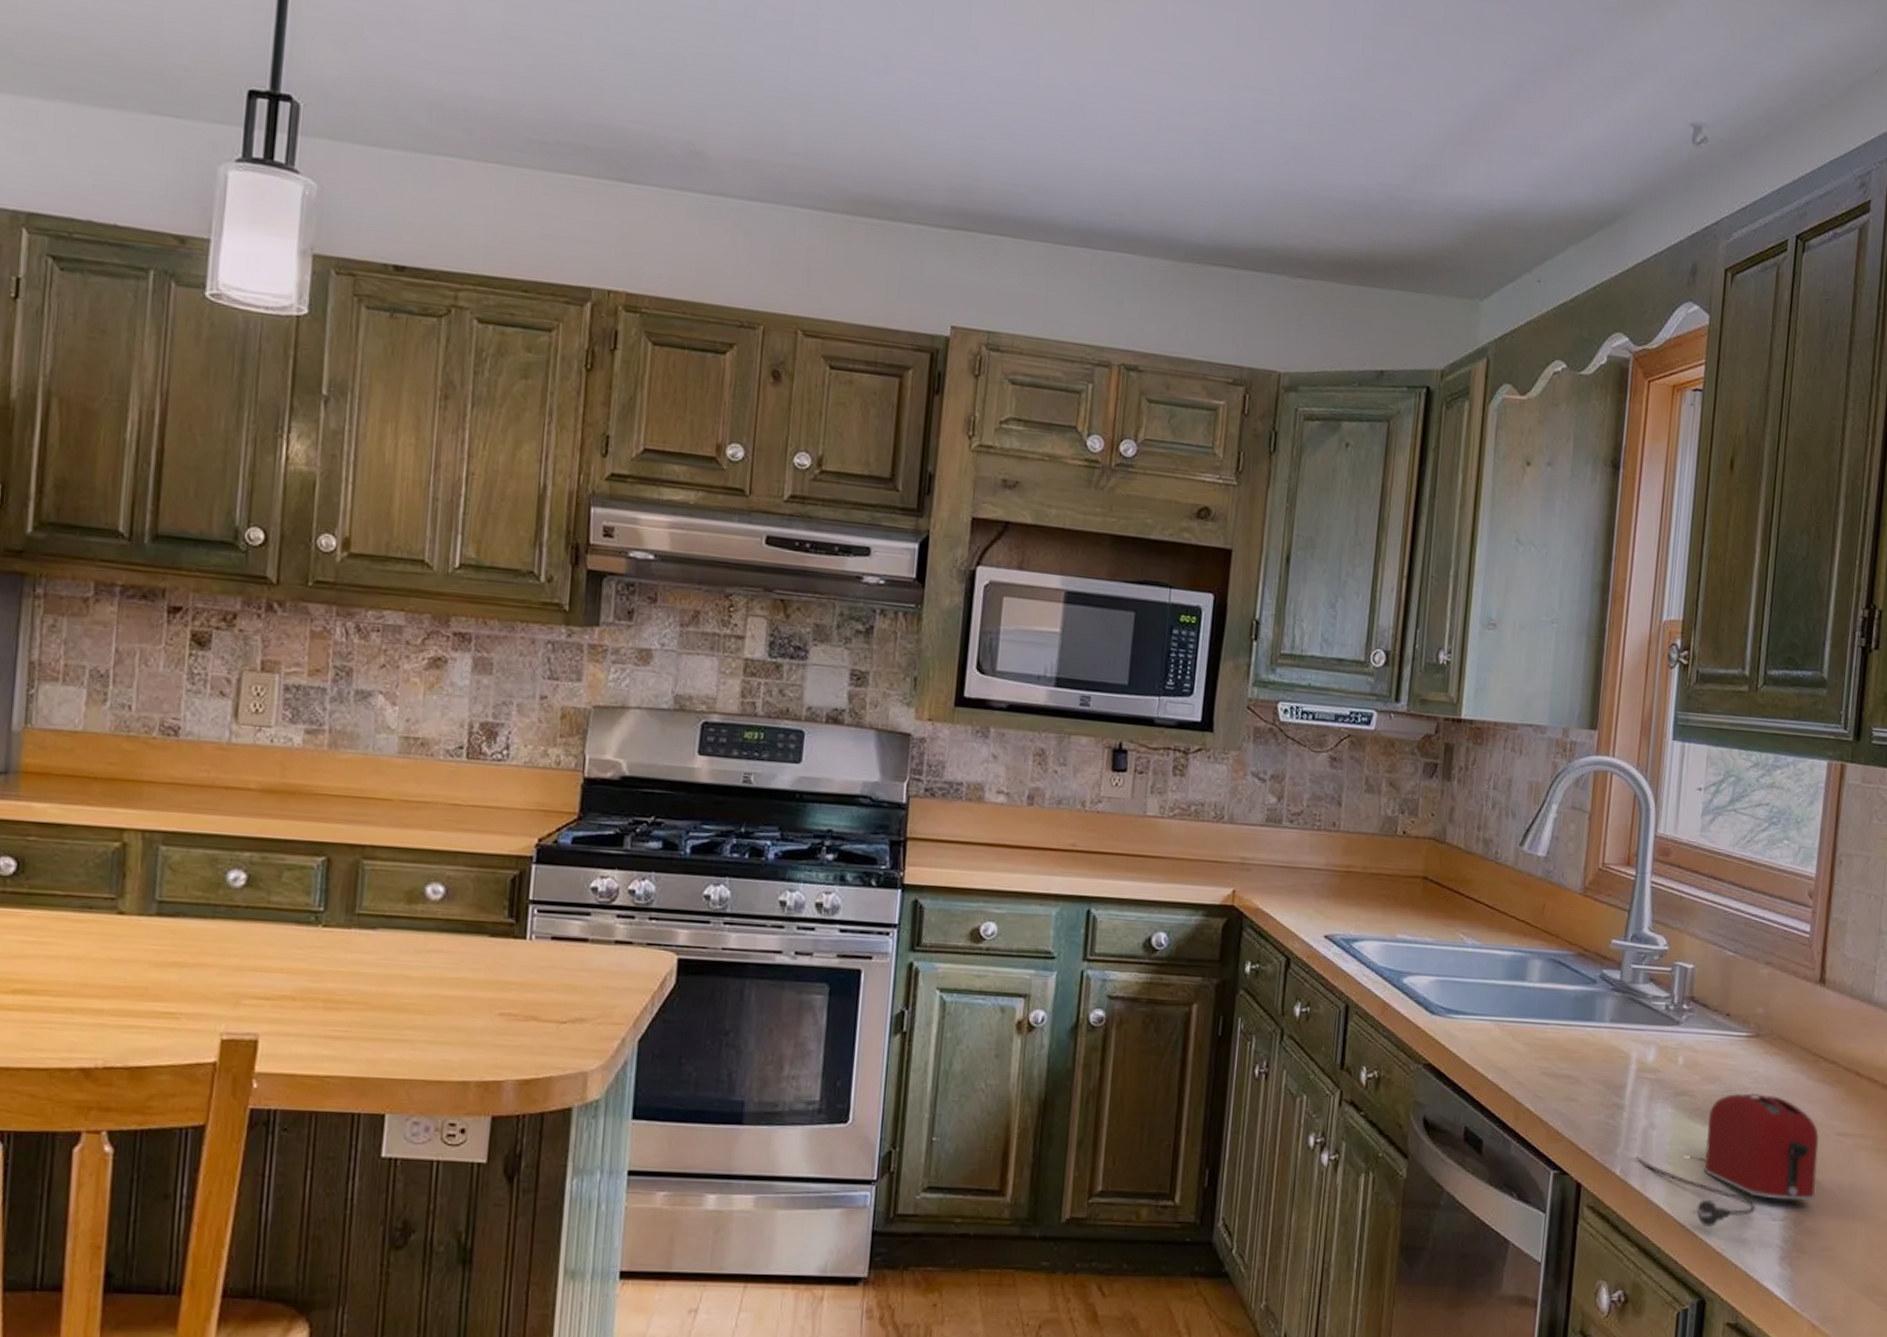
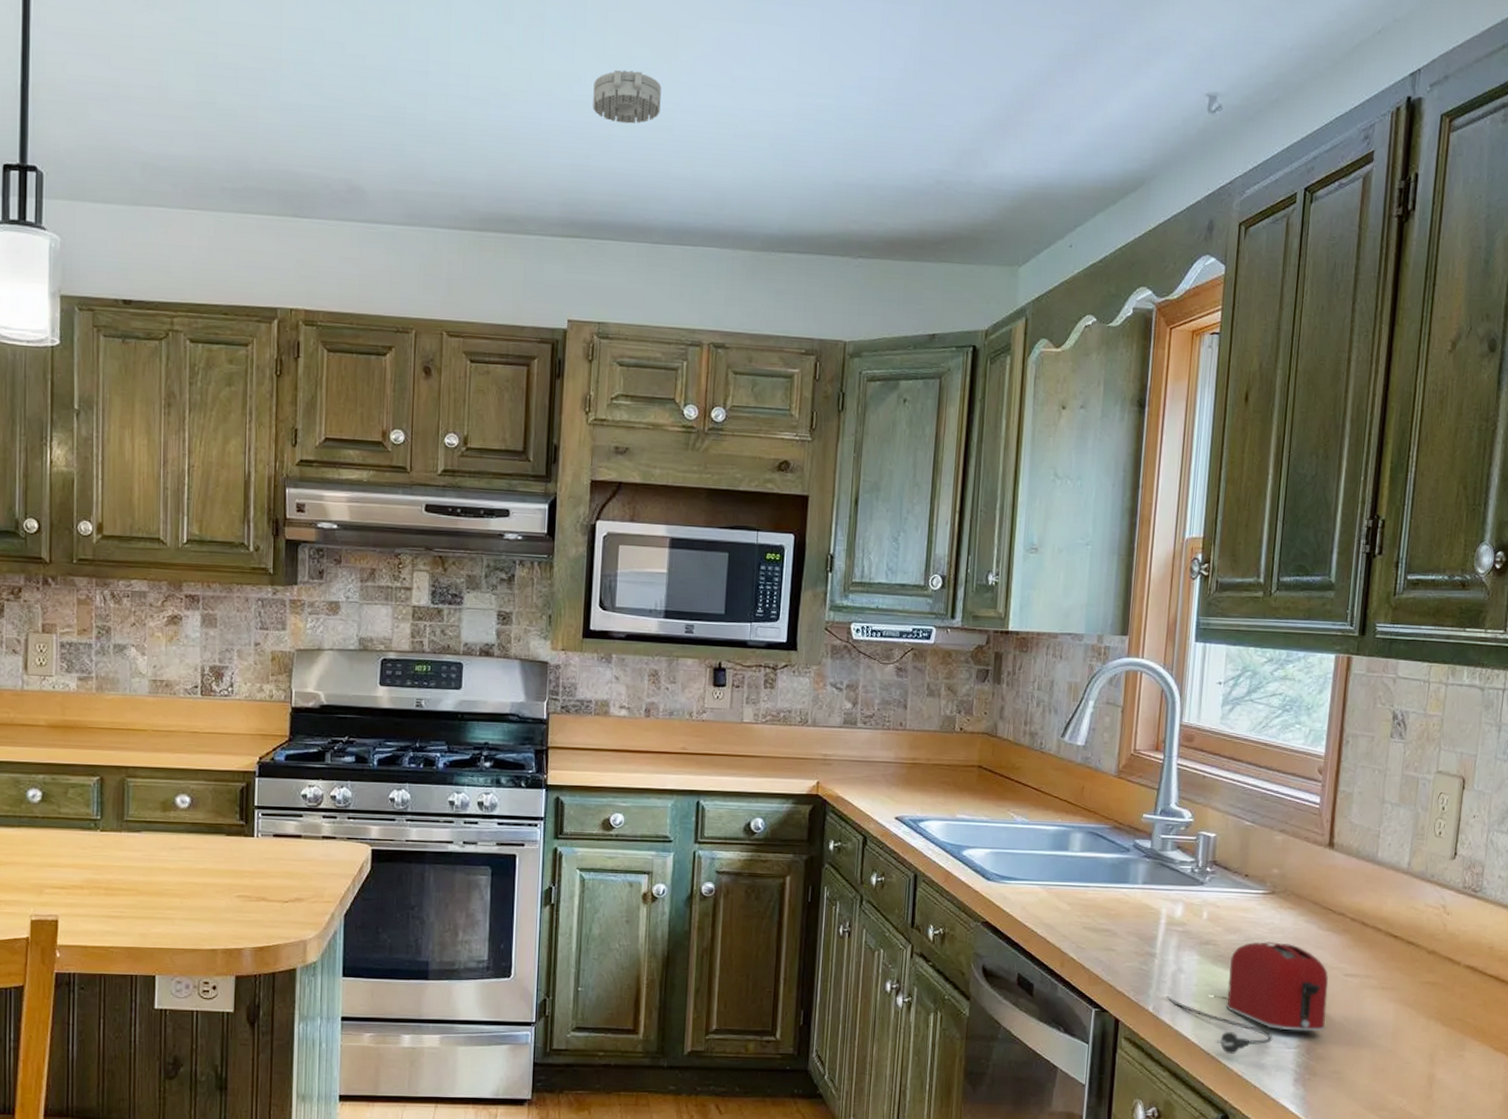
smoke detector: none [990,40,1073,105] -> present [593,69,662,124]

